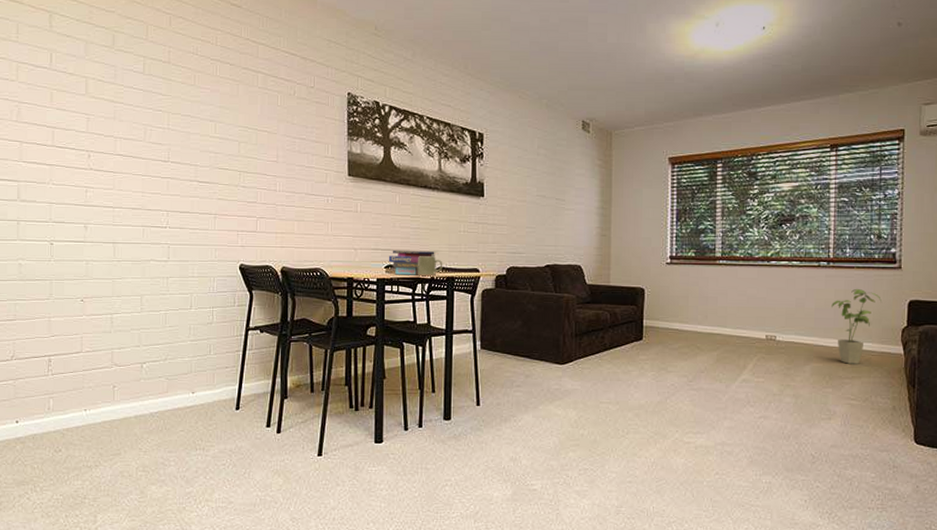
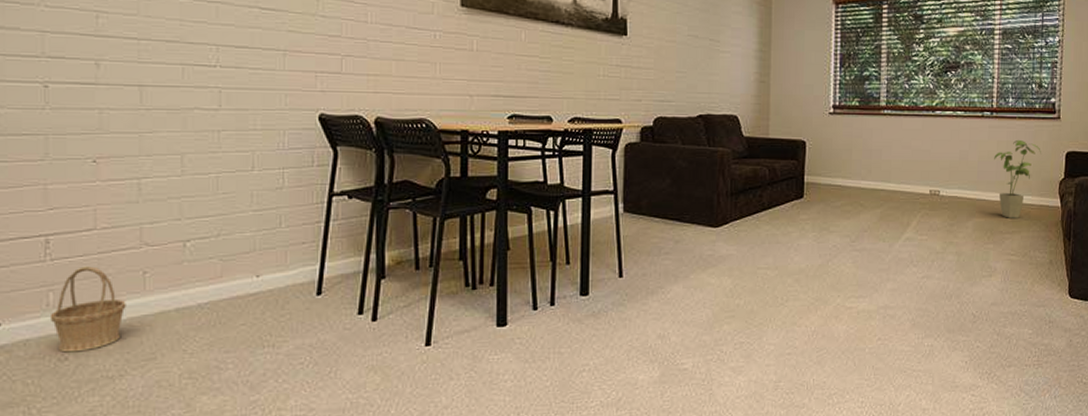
basket: none [50,380,101,446] -> present [49,266,126,353]
books: present [388,250,439,276] -> none [512,96,574,127]
mug: present [417,256,443,277] -> none [547,104,579,129]

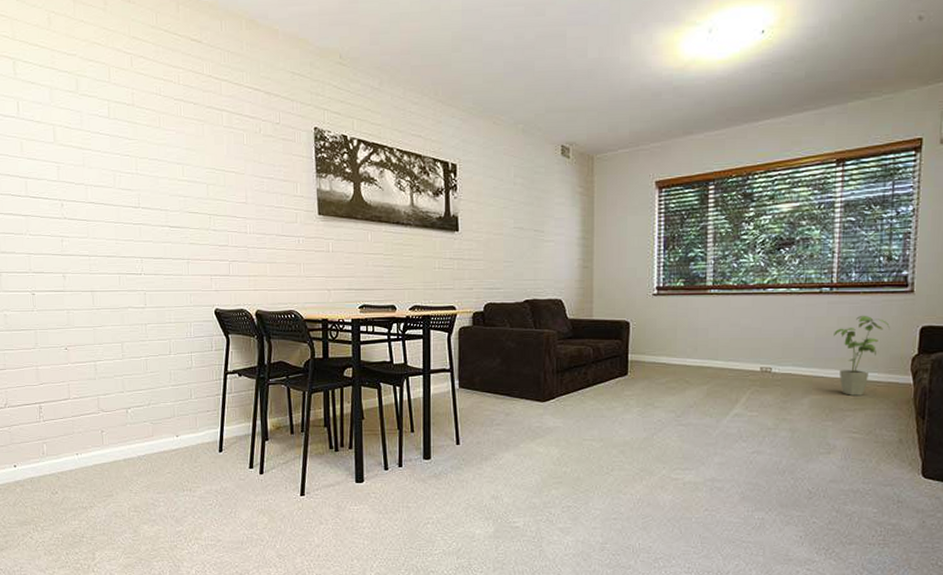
basket: present [49,266,126,353] -> none [45,426,92,488]

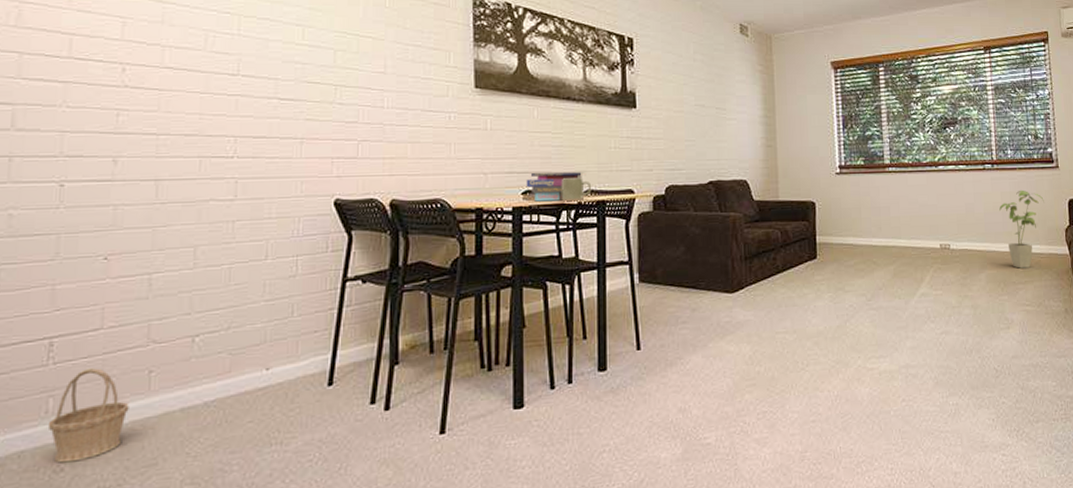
basket: none [45,426,92,488] -> present [47,368,129,463]
books: none [362,289,413,315] -> present [526,172,586,202]
mug: none [391,295,419,316] -> present [561,178,592,202]

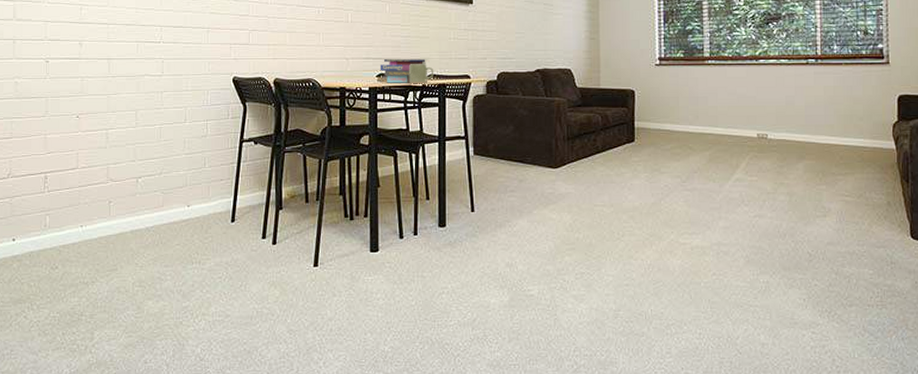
basket: present [47,368,129,463] -> none [46,197,97,263]
house plant: present [999,190,1044,269] -> none [821,84,871,160]

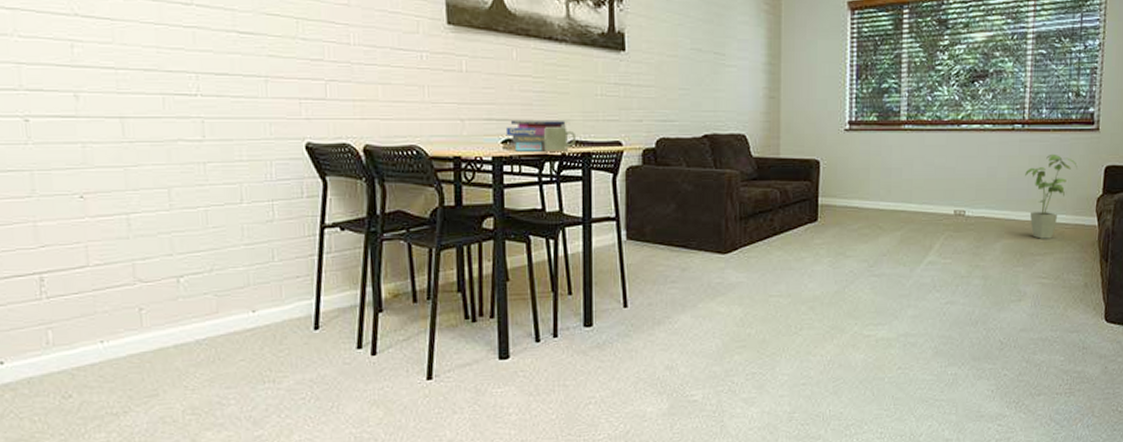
house plant: none [821,84,871,160] -> present [1025,154,1077,239]

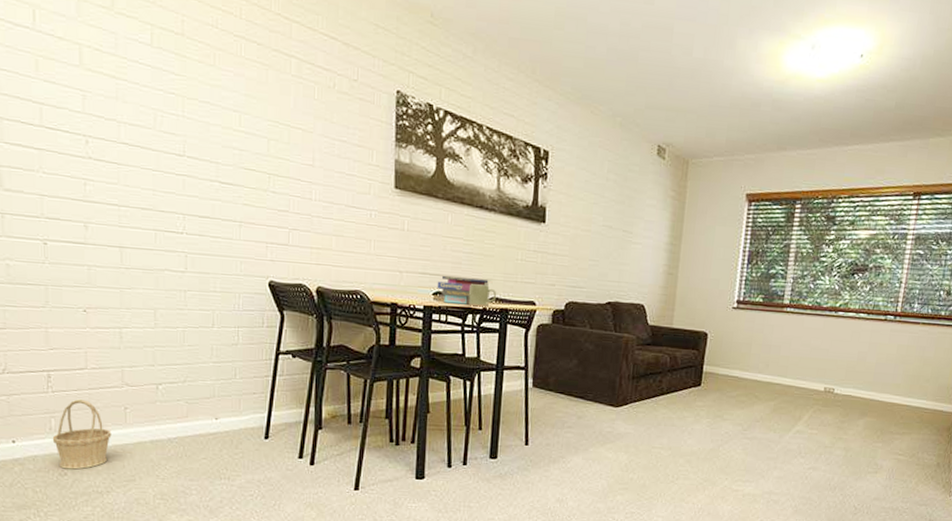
basket: none [50,304,125,390] -> present [52,399,112,470]
house plant: present [1025,154,1077,239] -> none [892,344,942,421]

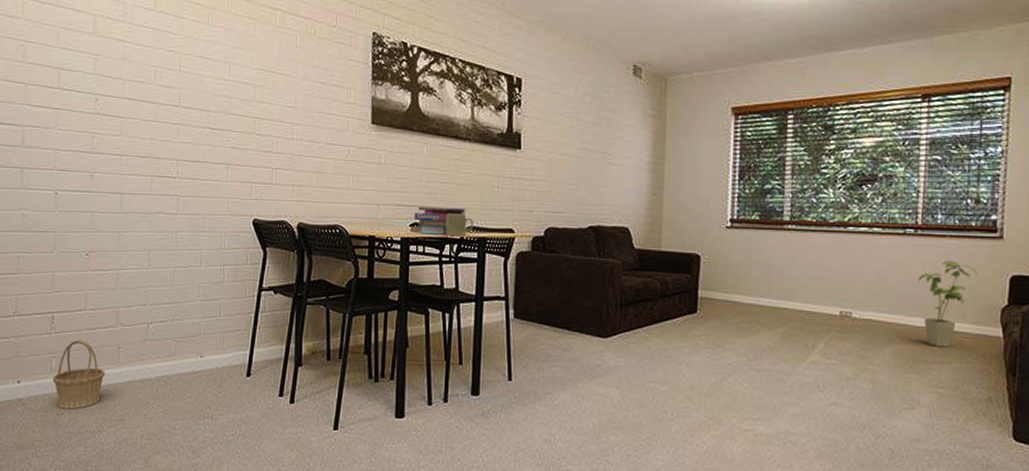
house plant: none [892,344,942,421] -> present [918,260,978,347]

